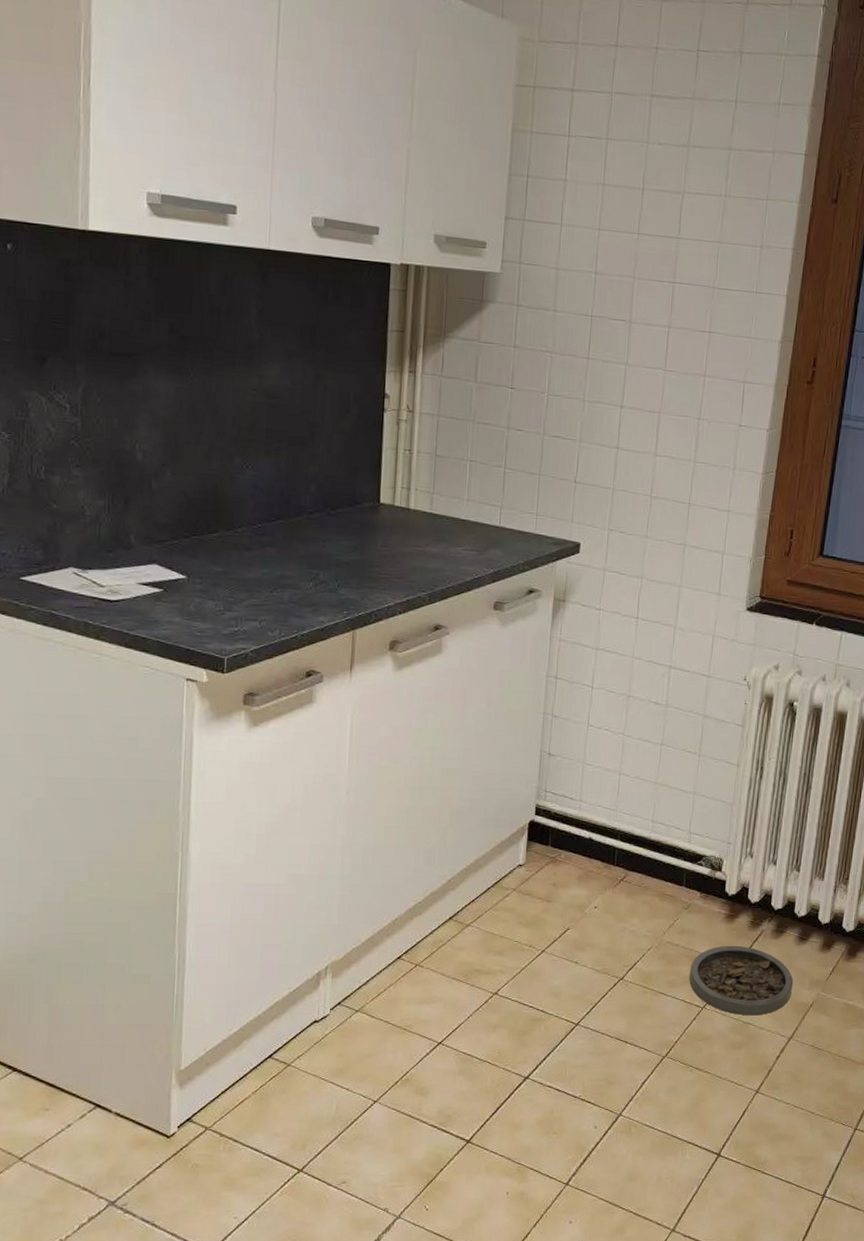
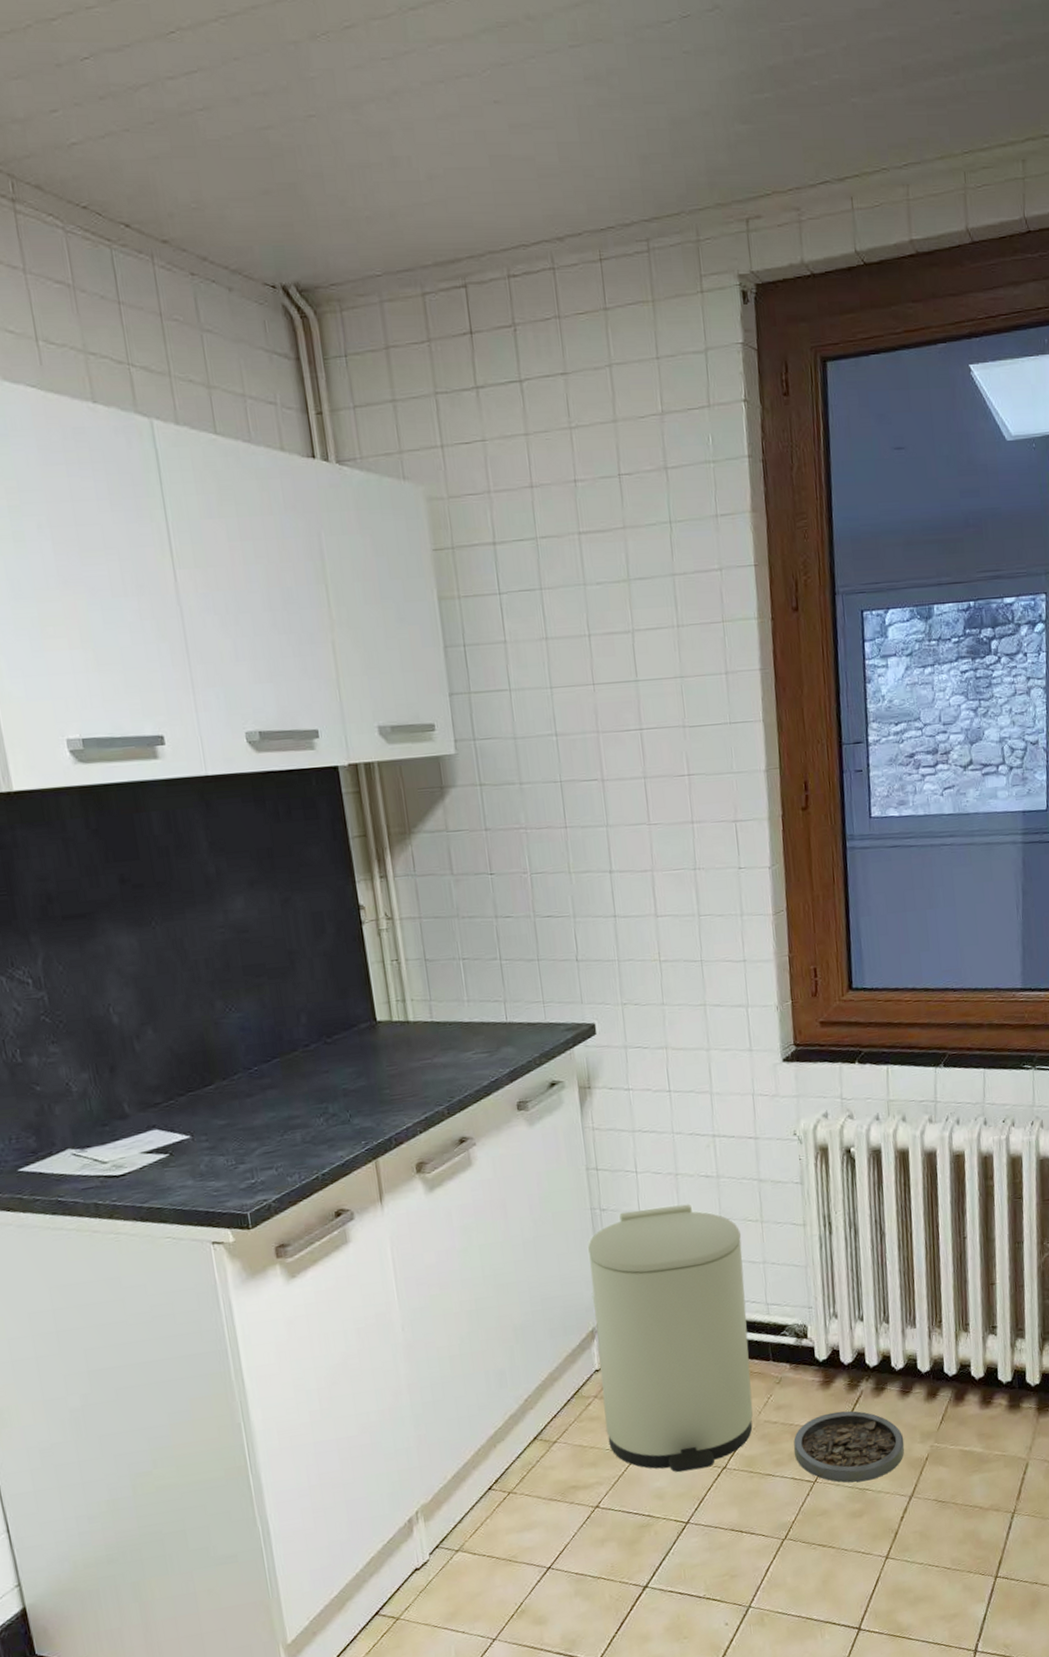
pedal bin: none [518,722,679,976] -> present [588,1203,753,1473]

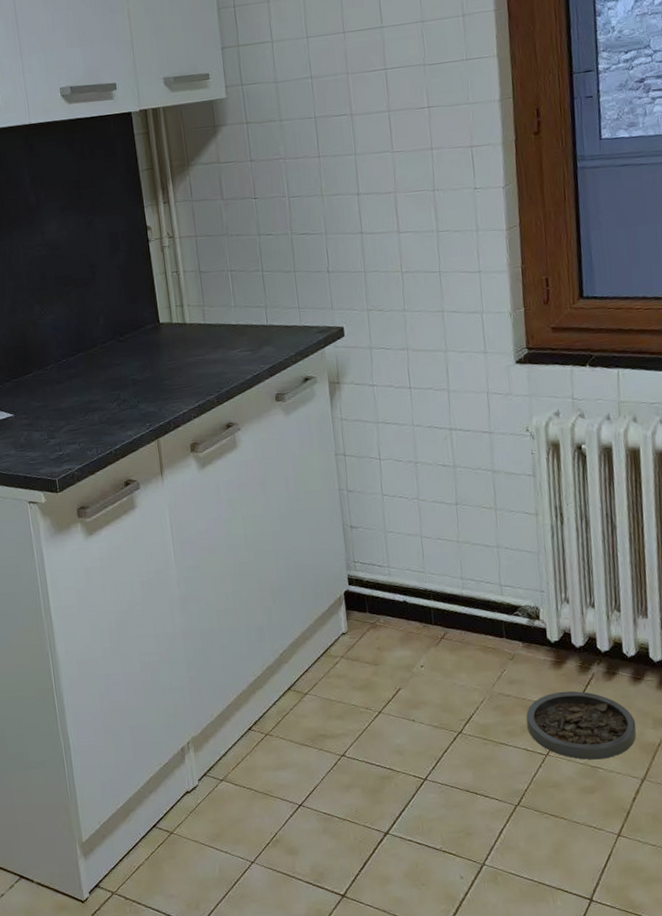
pedal bin: present [588,1203,753,1473] -> none [336,489,487,733]

